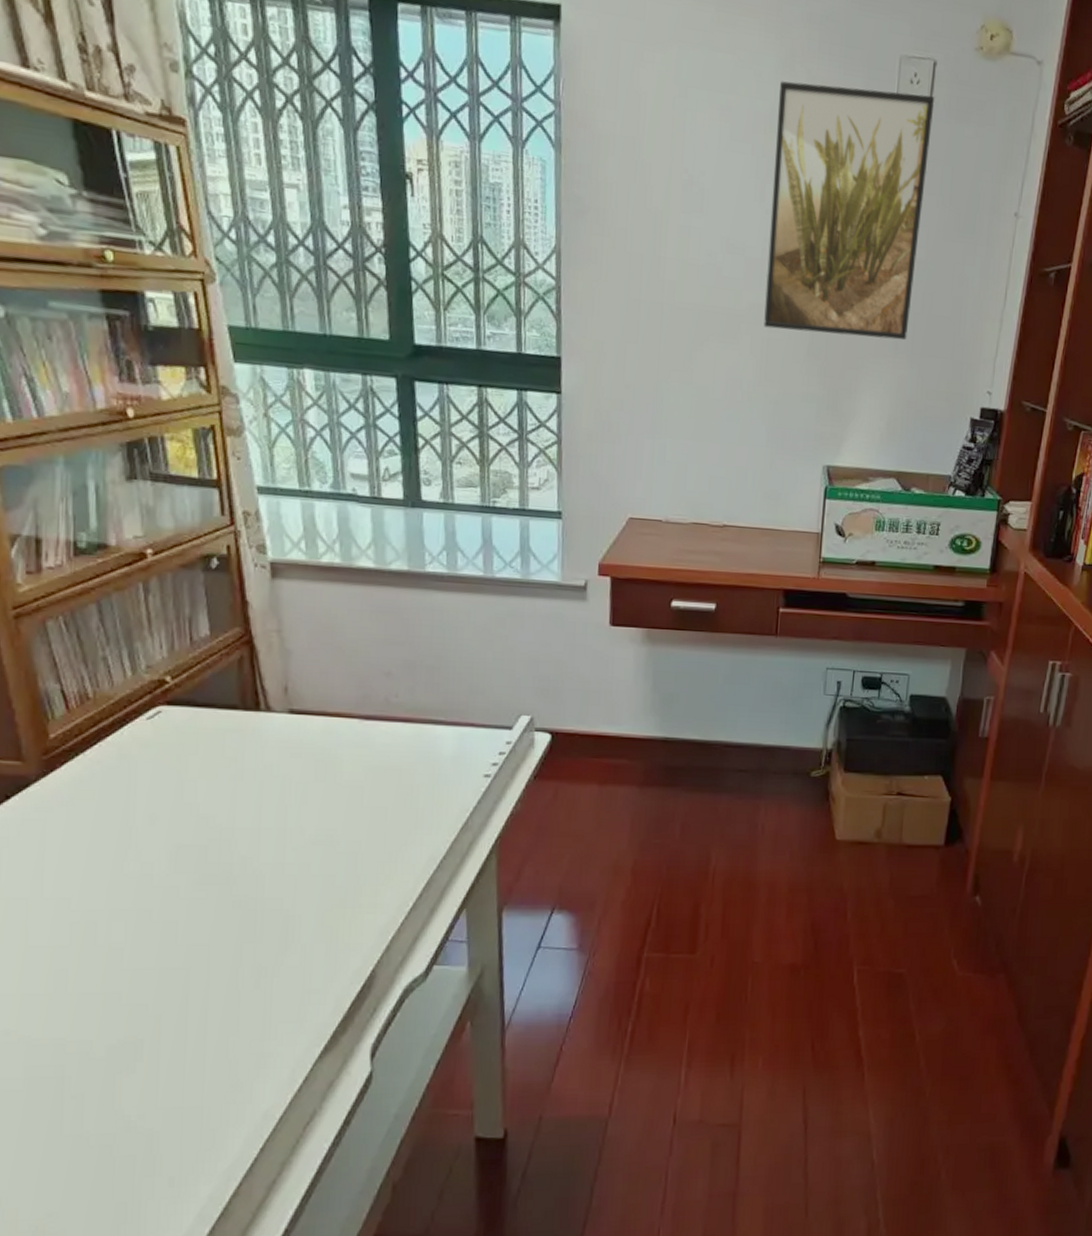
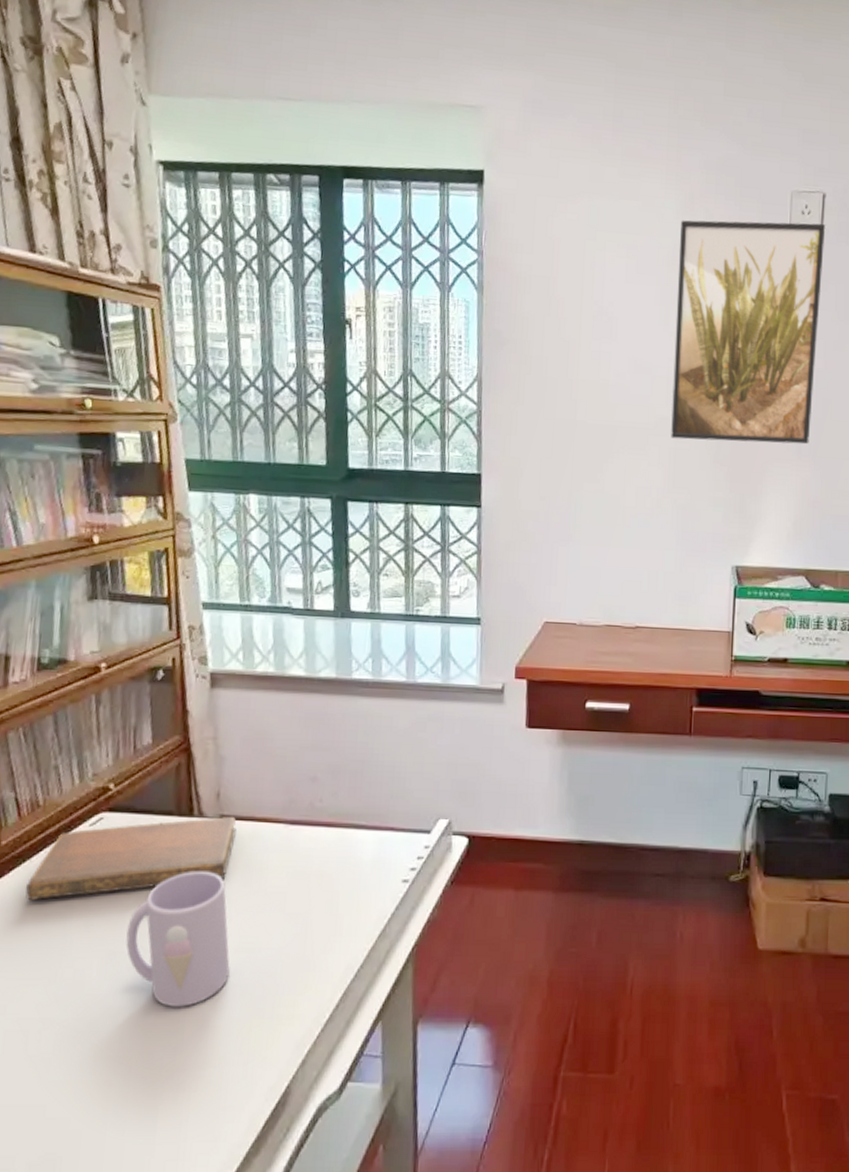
notebook: none [82,710,307,795] -> present [26,816,236,901]
mug: none [195,766,308,897] -> present [126,872,230,1007]

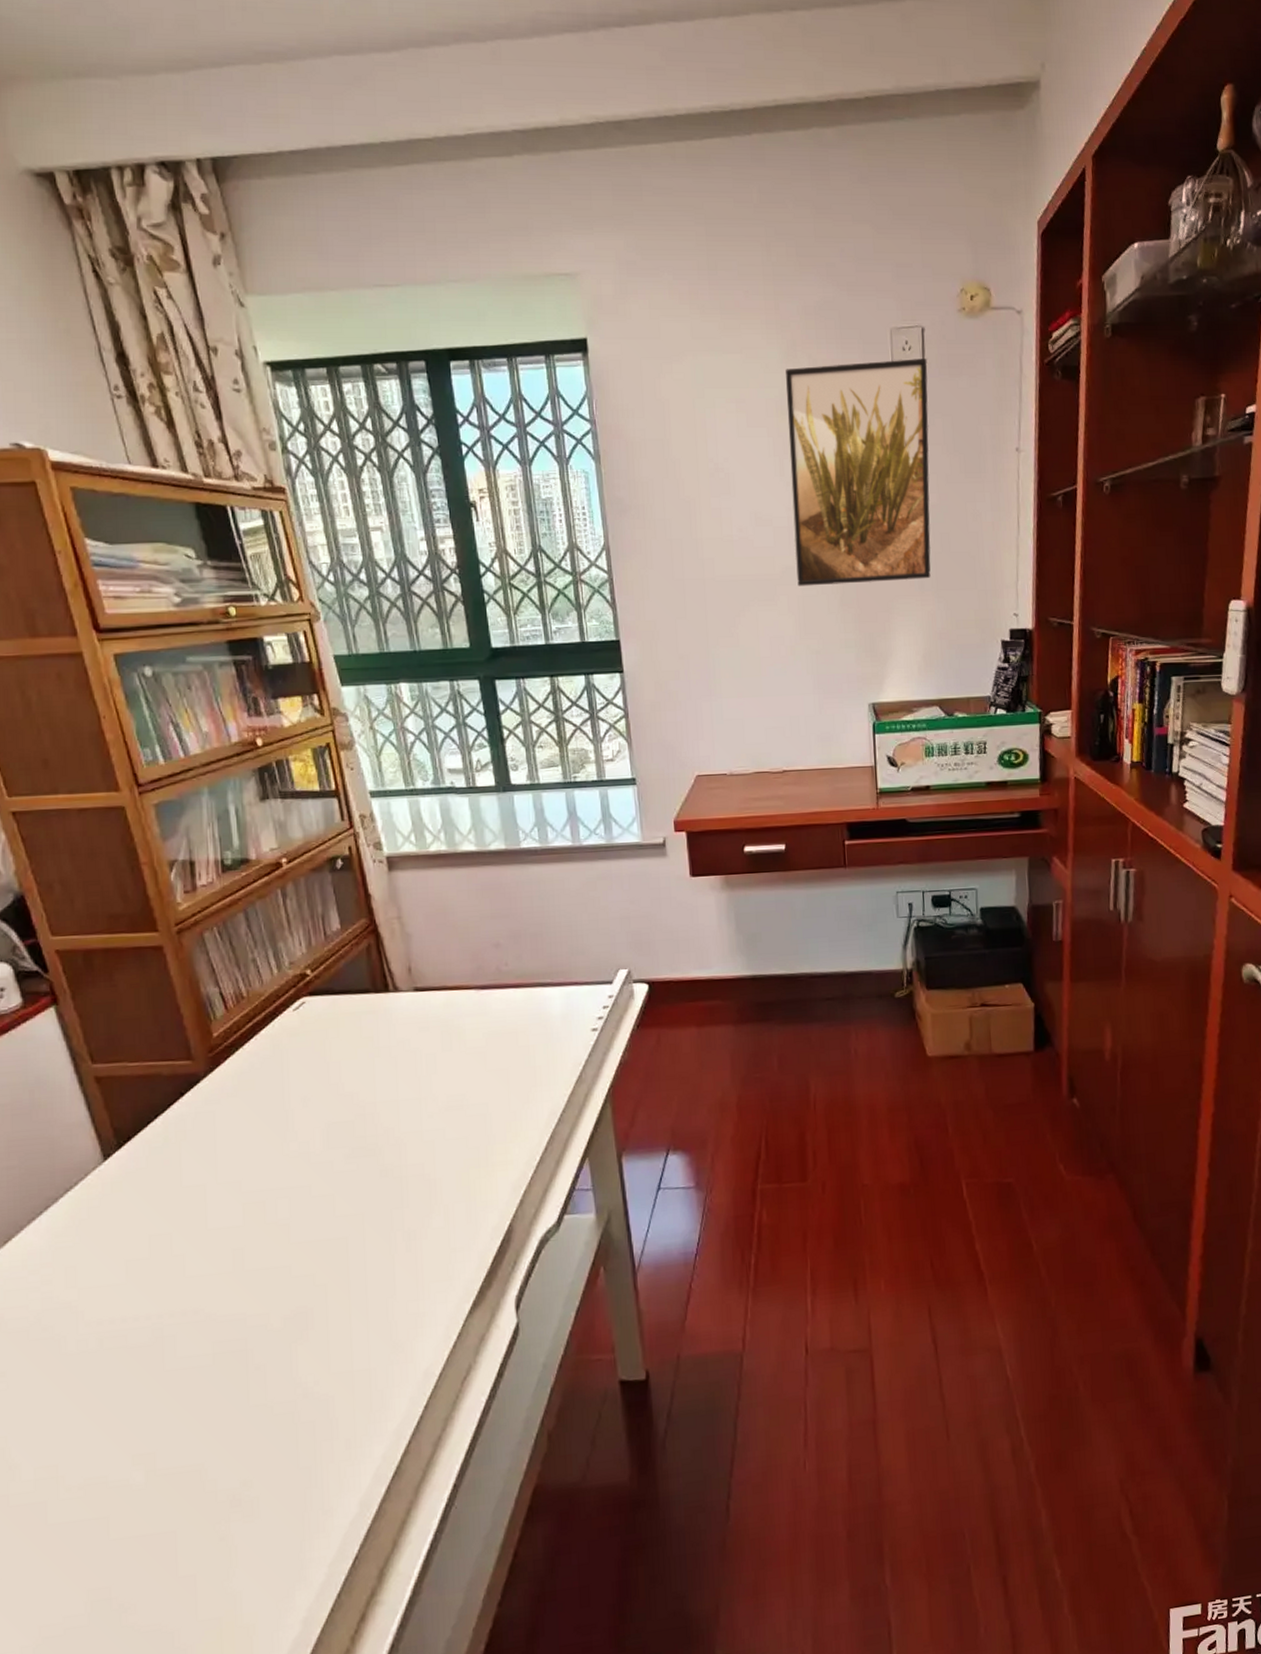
notebook: present [26,816,236,901] -> none [243,987,431,1085]
mug: present [126,872,230,1007] -> none [342,1041,443,1166]

